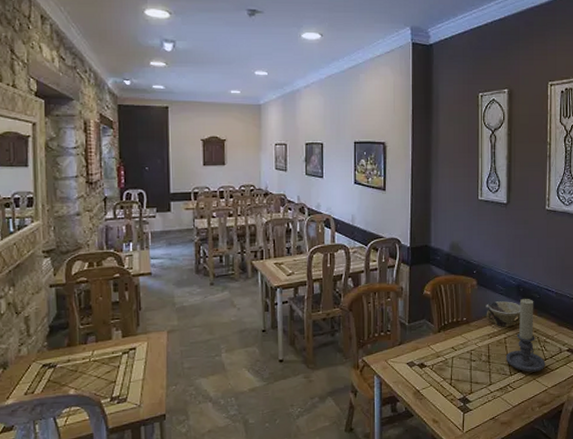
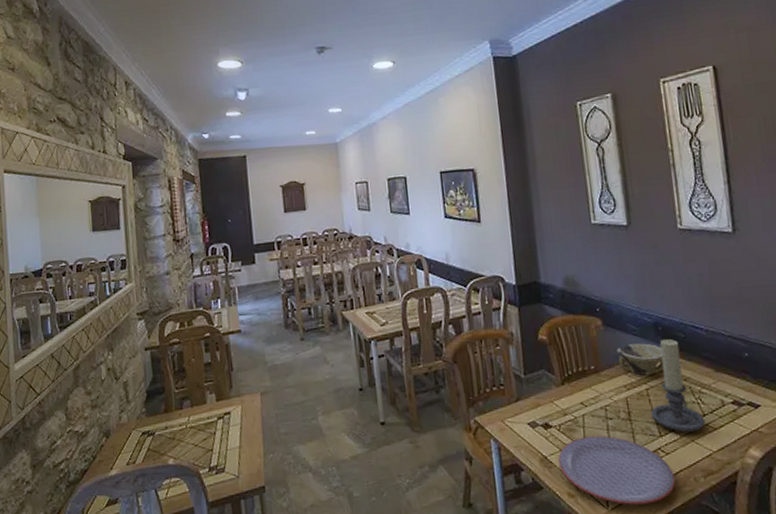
plate: none [429,374,517,429] -> present [558,435,675,505]

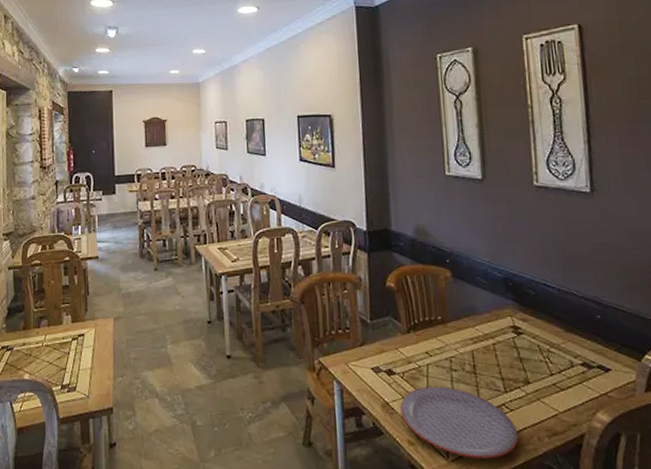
bowl: present [617,343,664,376] -> none [465,298,513,330]
candle holder: present [650,338,705,432] -> none [496,294,552,390]

